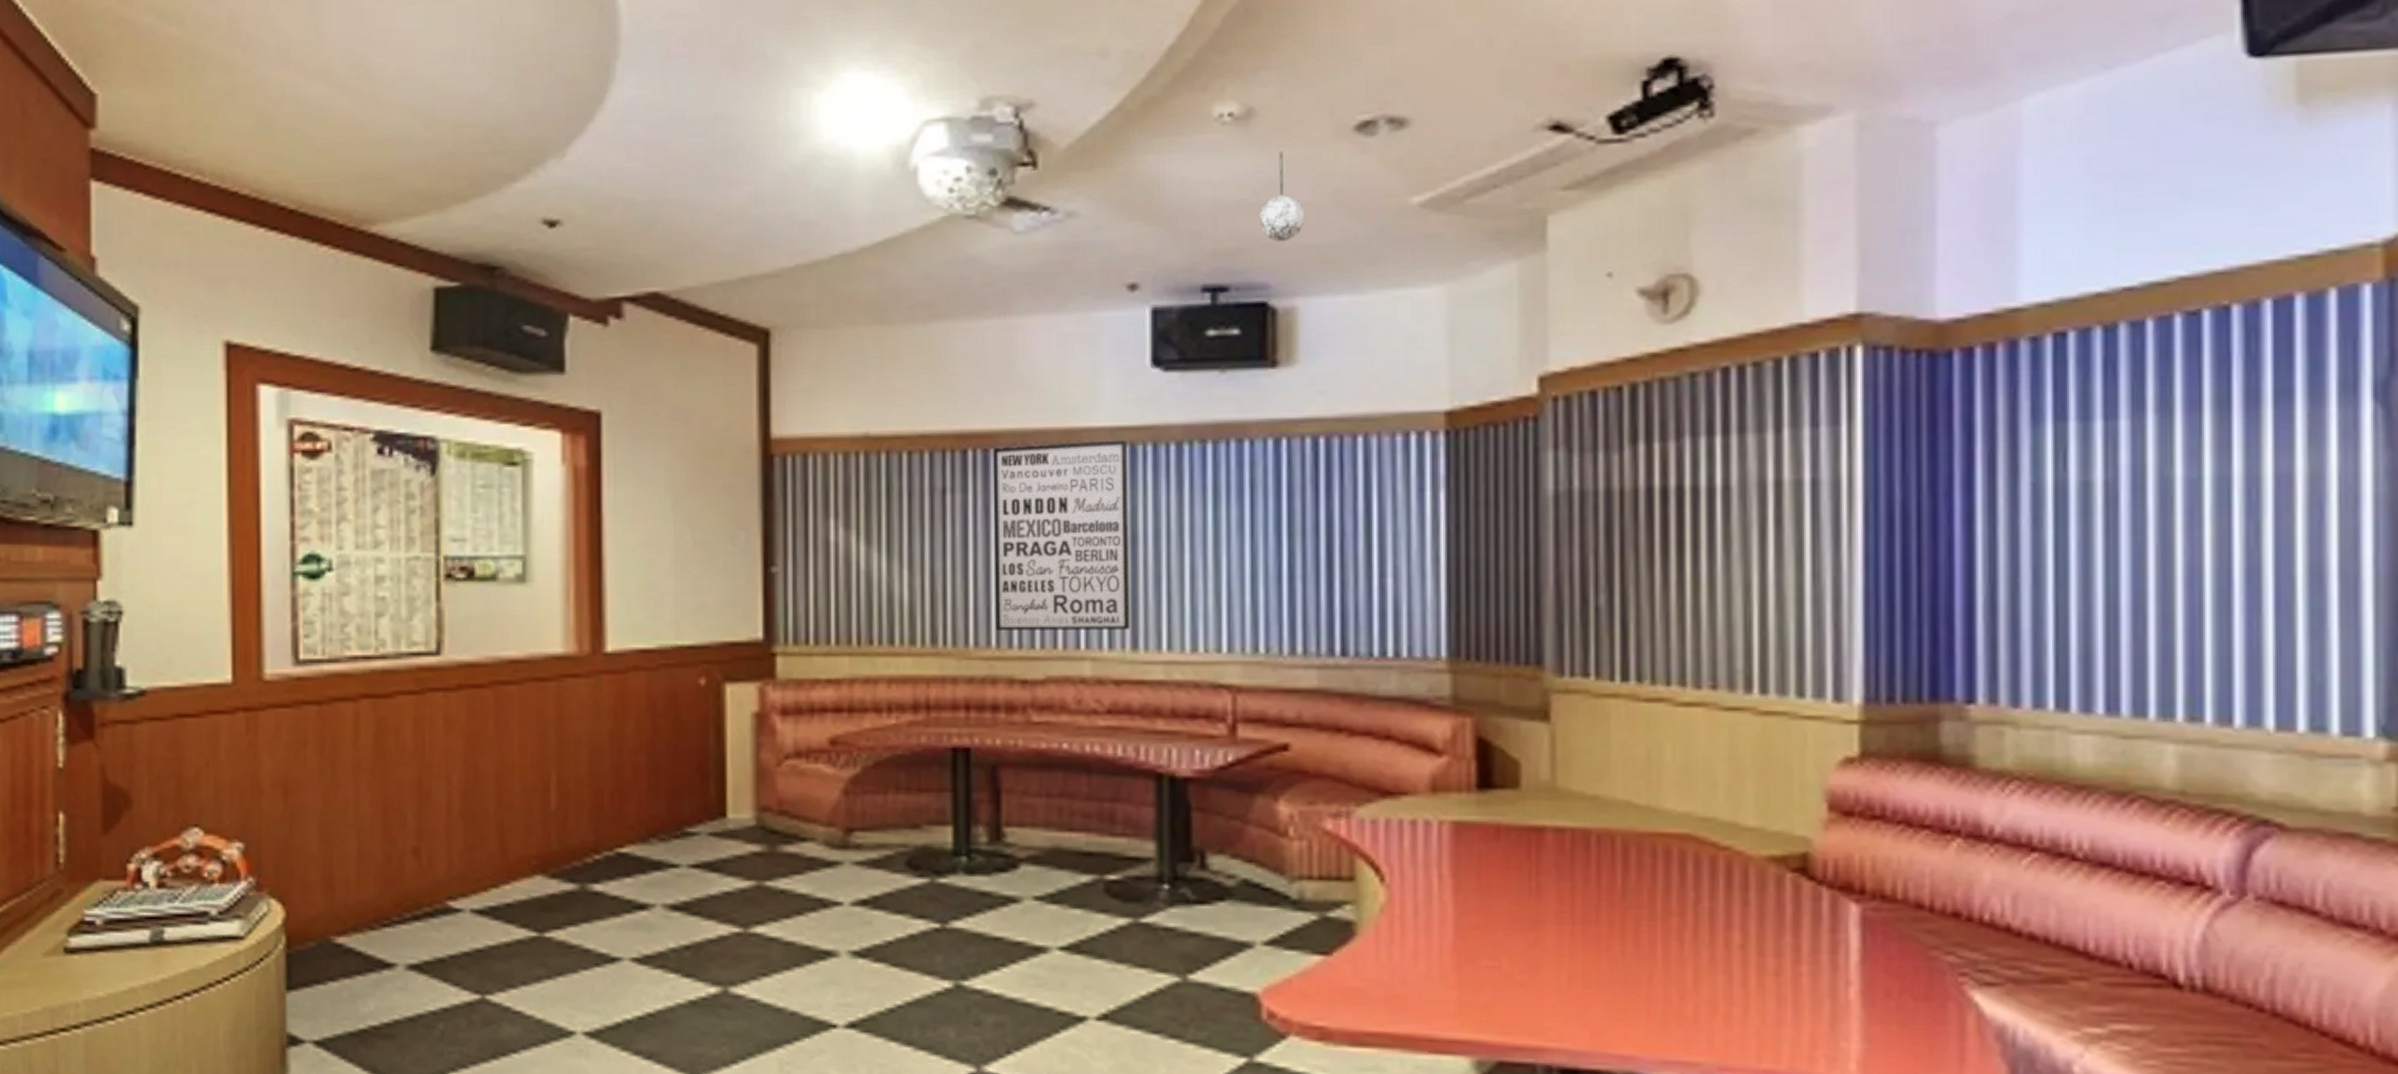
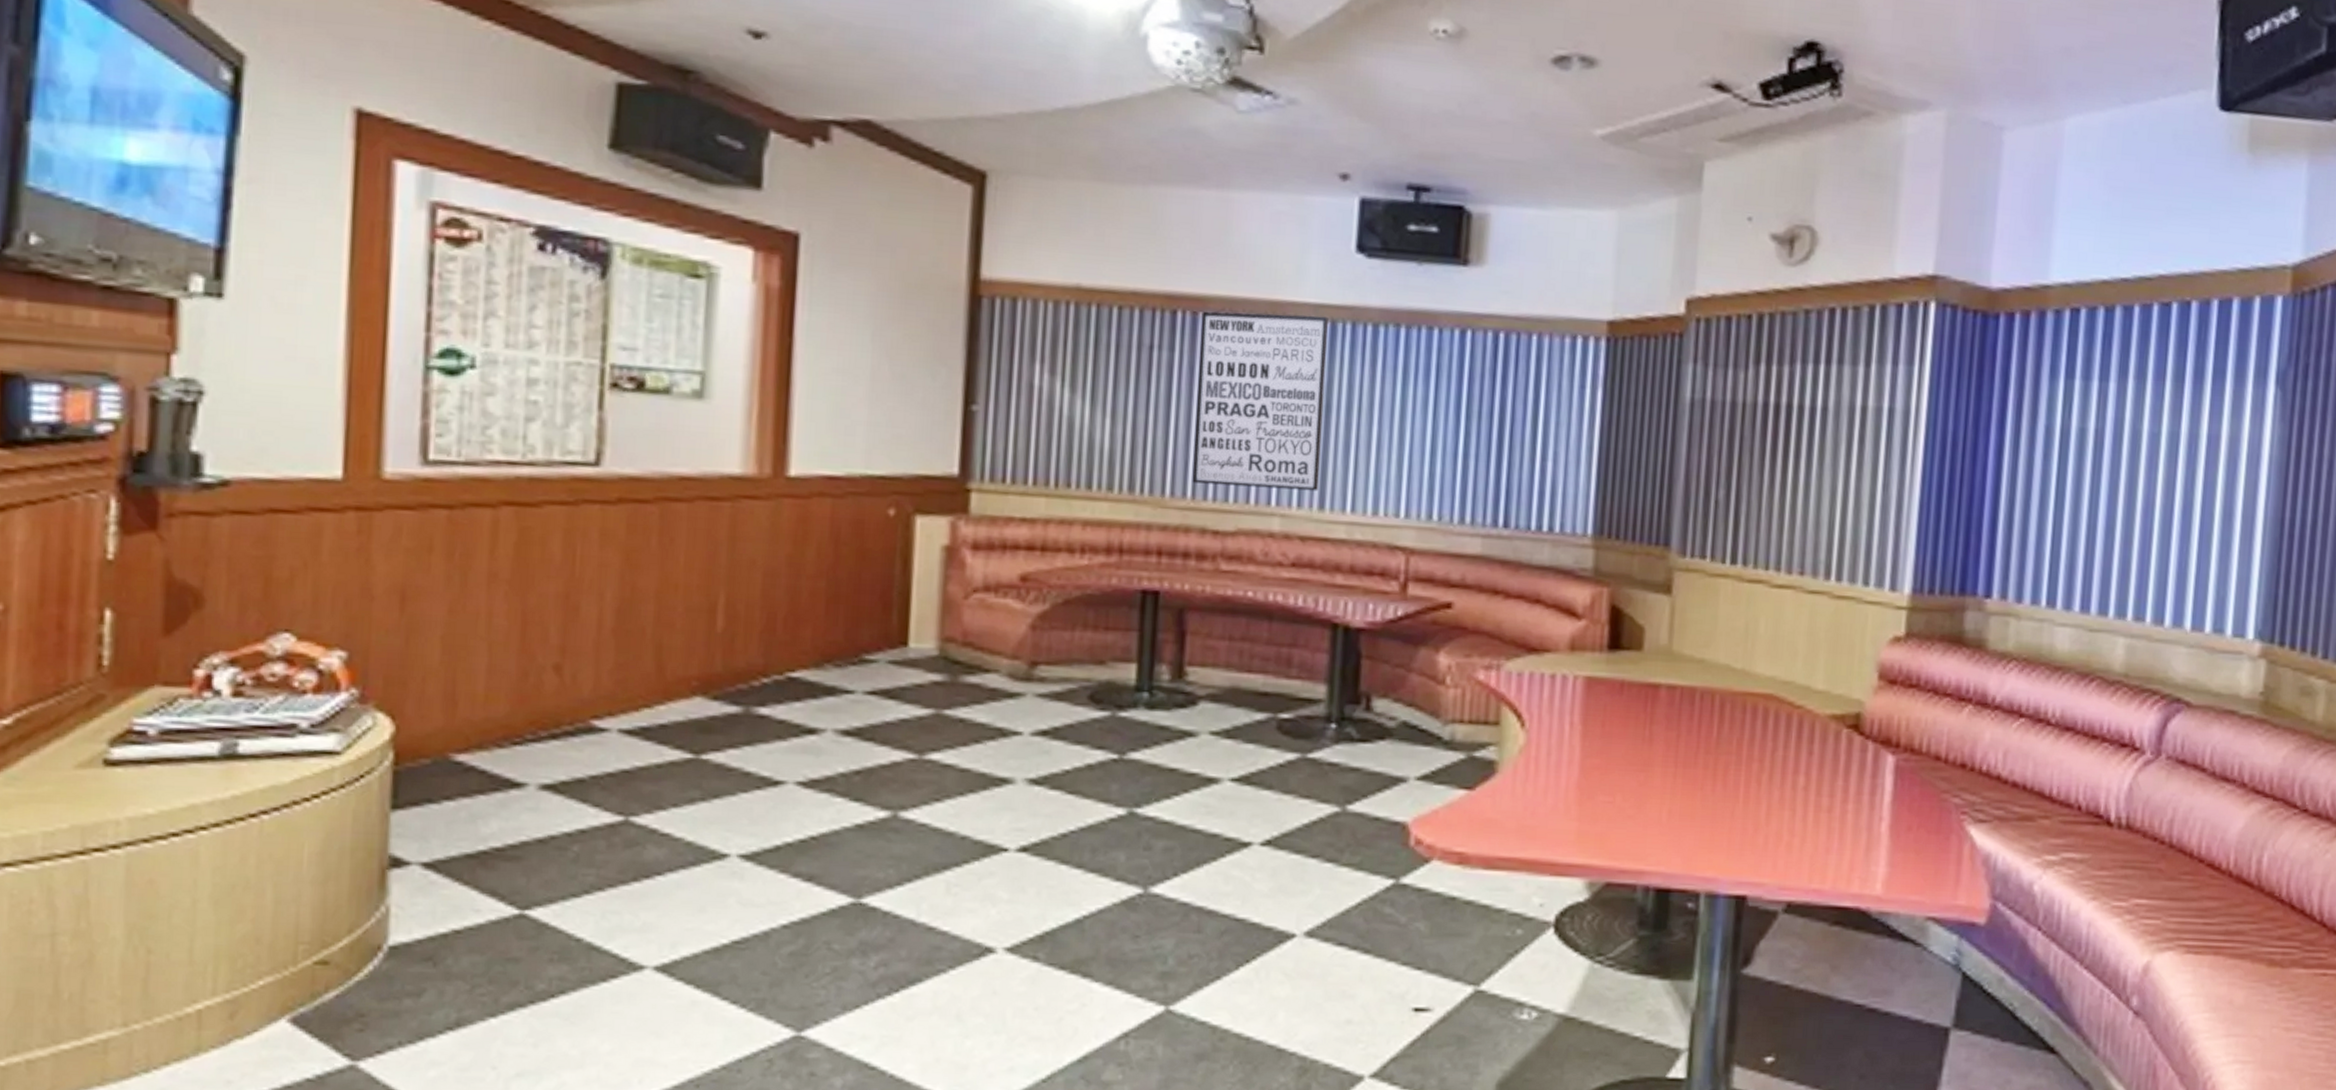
disco ball: present [1260,151,1304,242] -> none [1463,71,1502,154]

